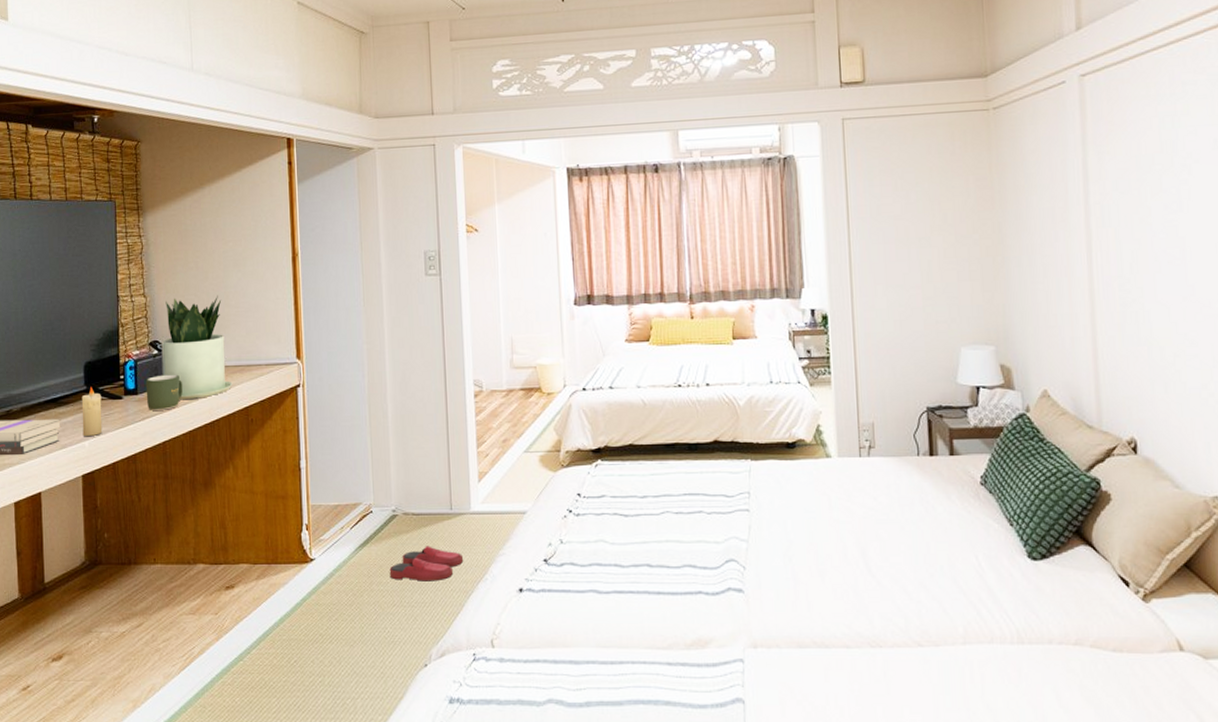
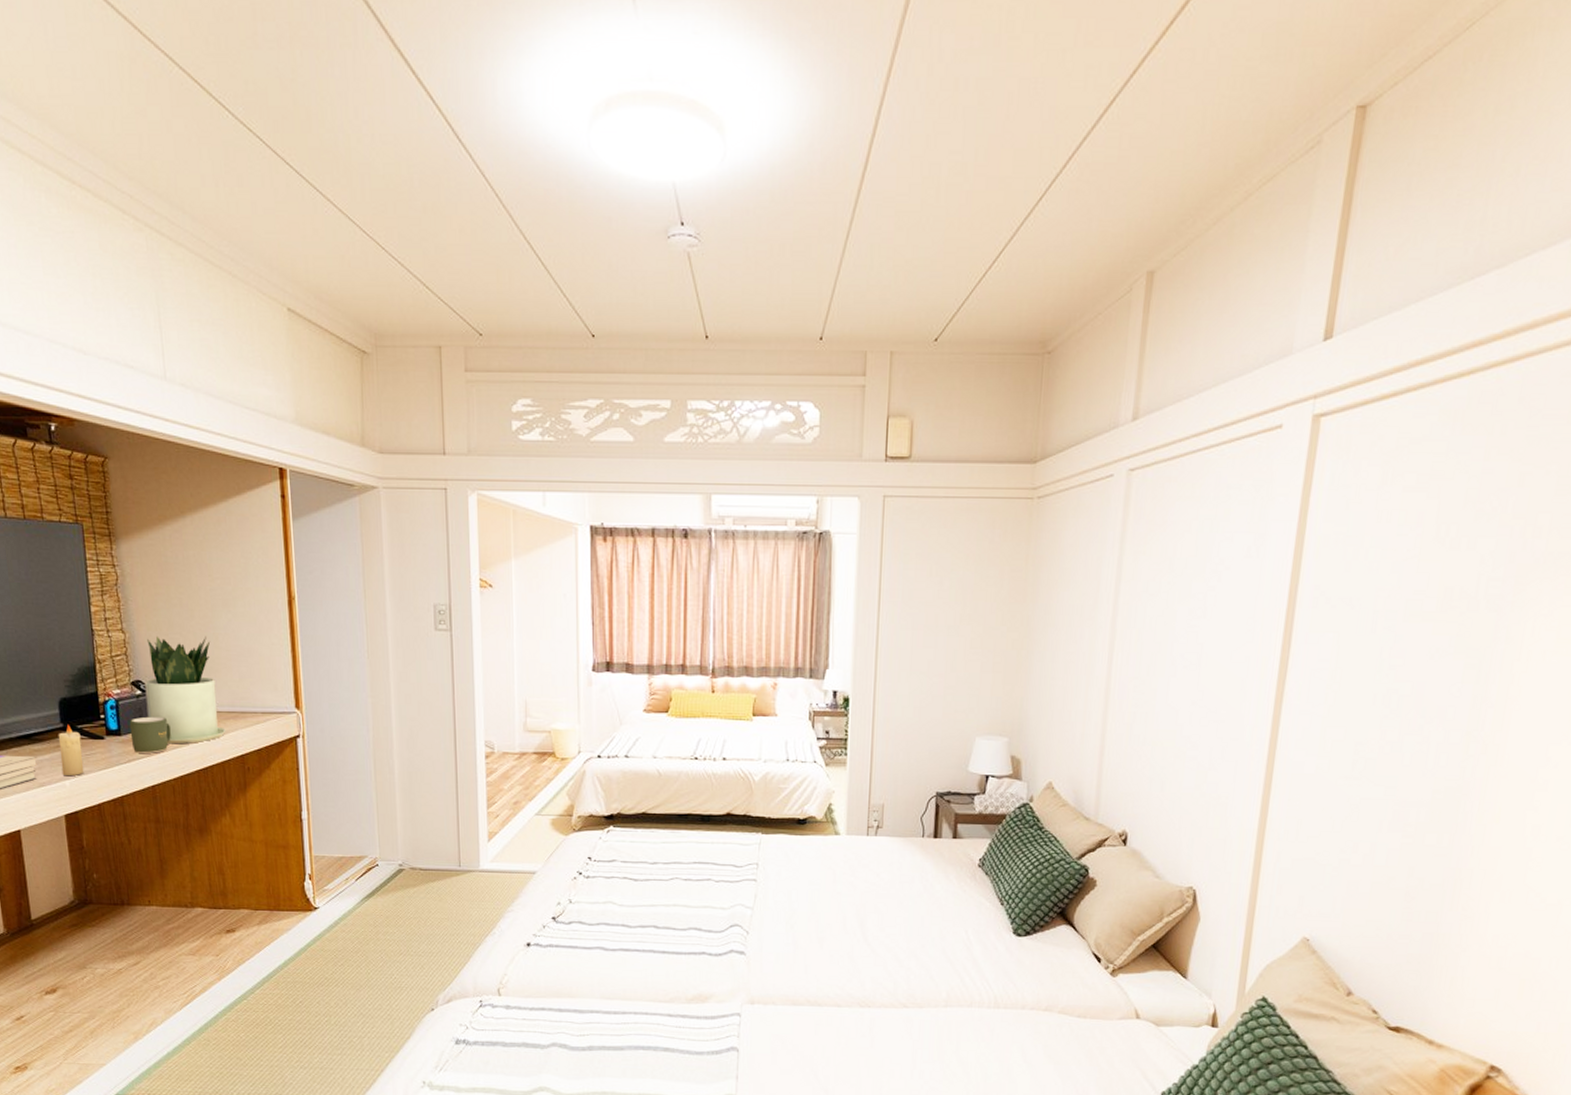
slippers: present [389,546,464,582] -> none [396,900,472,933]

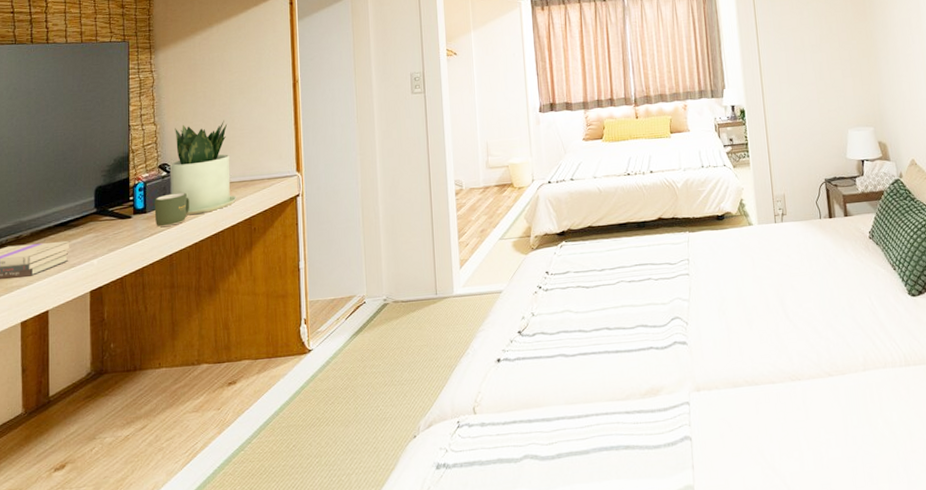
candle: present [58,724,85,777] -> none [91,208,111,256]

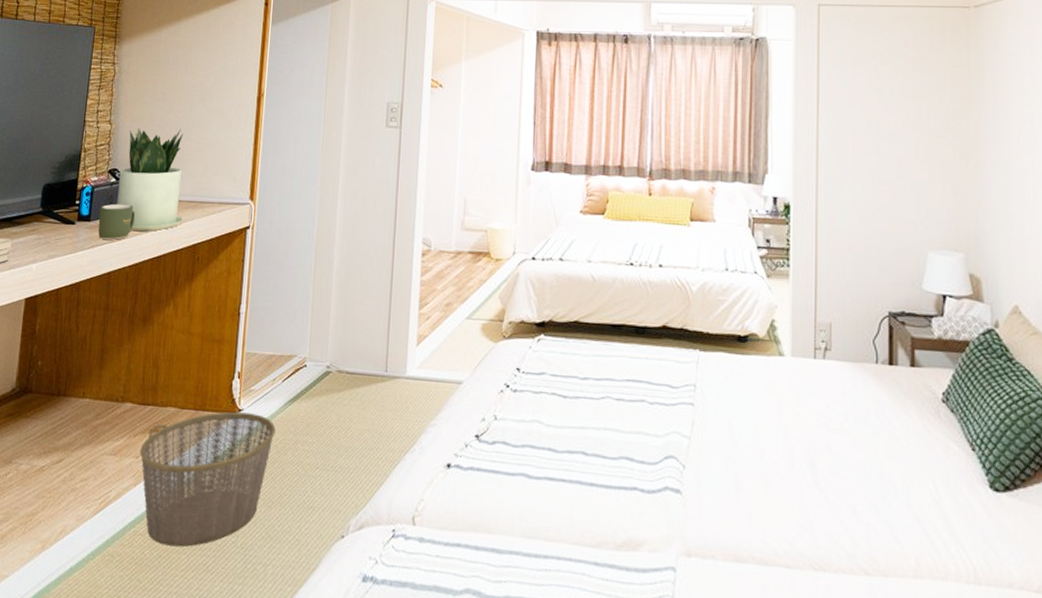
basket: none [220,350,345,479] -> present [140,411,276,547]

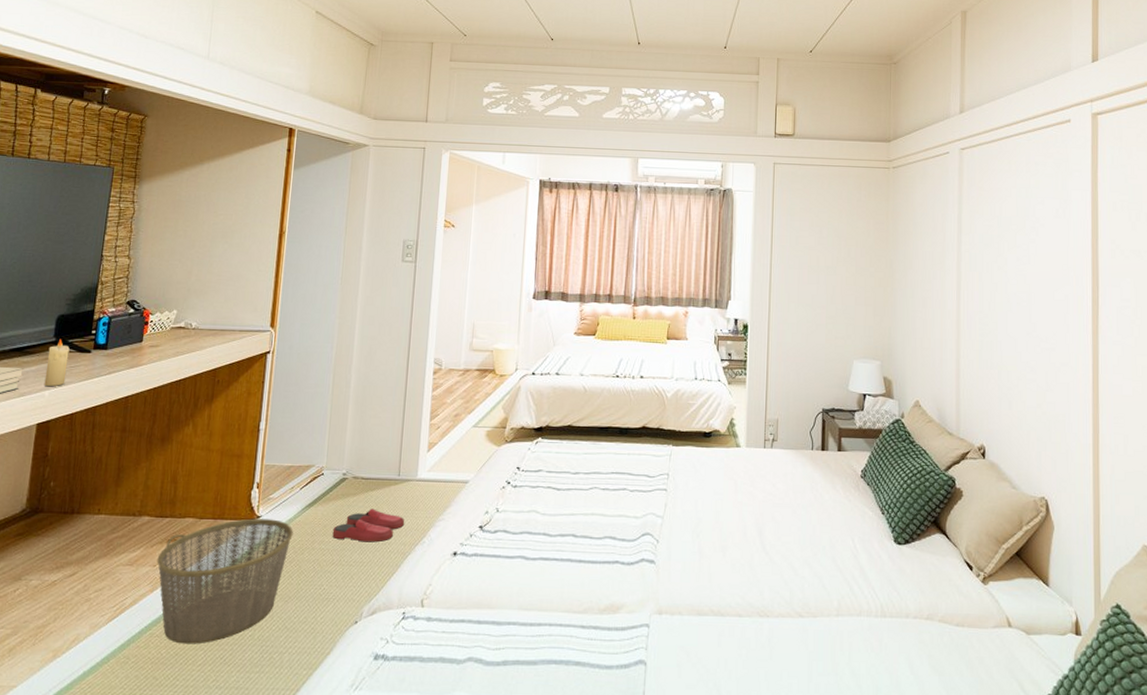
candle: none [31,208,55,260] -> present [44,338,70,387]
mug: present [98,203,135,240] -> none [115,332,154,366]
planter: present [117,127,184,232] -> none [135,262,205,358]
slippers: none [316,407,394,447] -> present [332,508,405,543]

